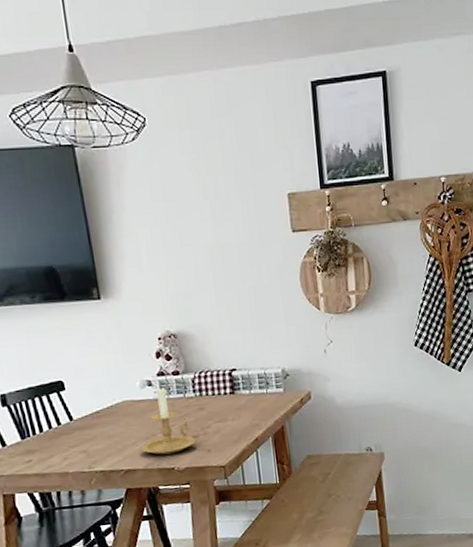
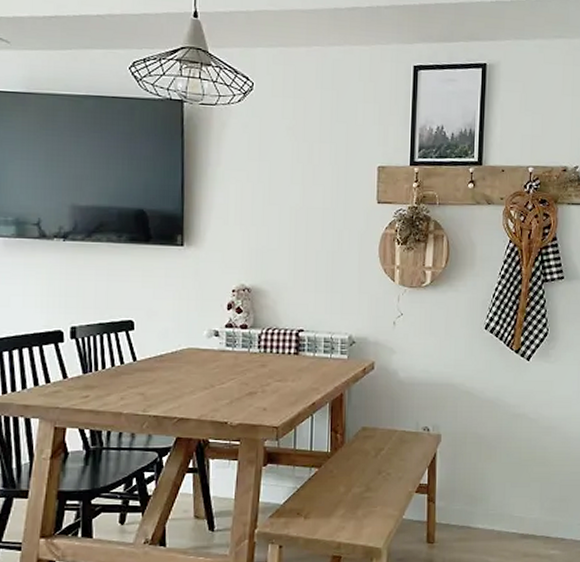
candle holder: present [140,385,196,455] -> none [197,337,253,408]

